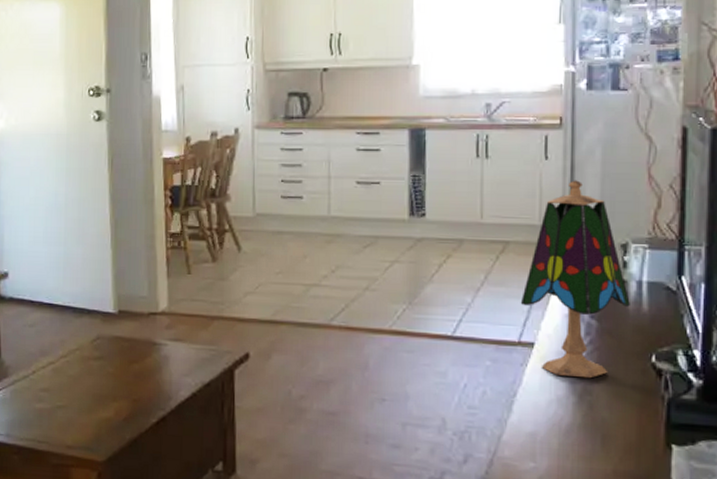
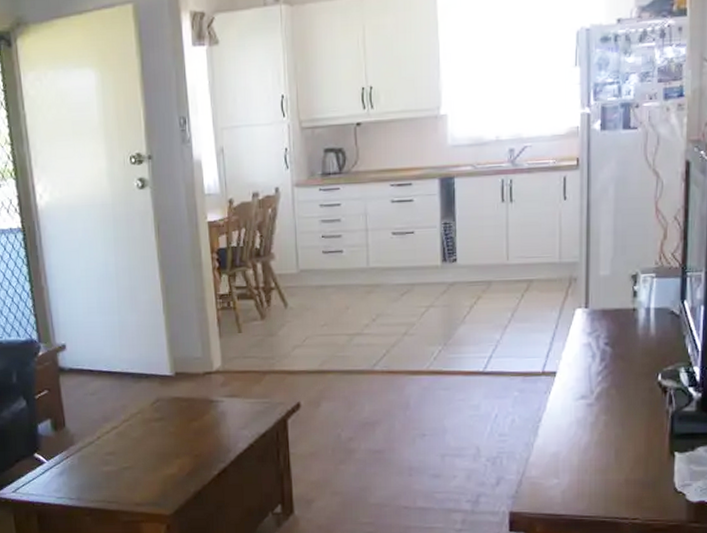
table lamp: present [520,180,630,379] -> none [543,218,640,400]

